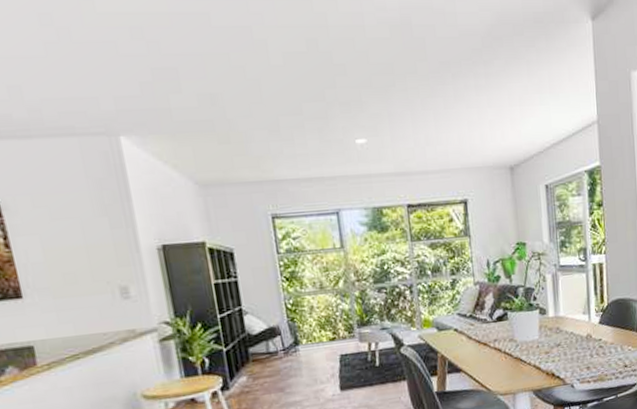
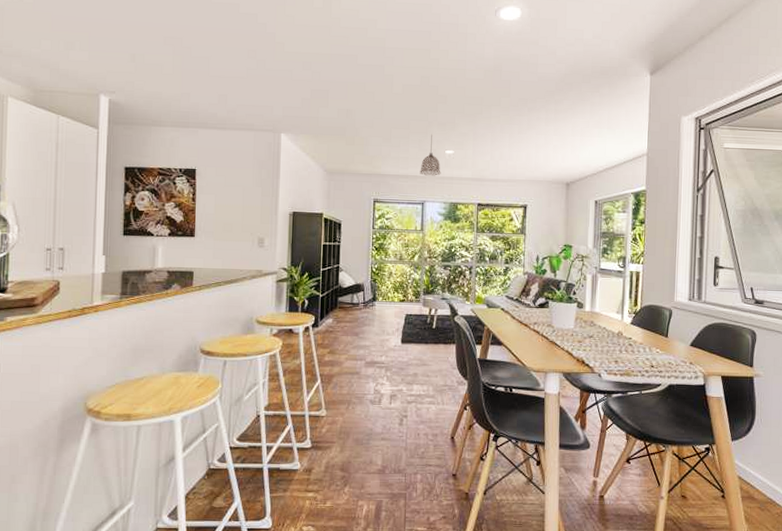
pendant lamp: none [326,119,355,176] -> present [420,134,441,176]

